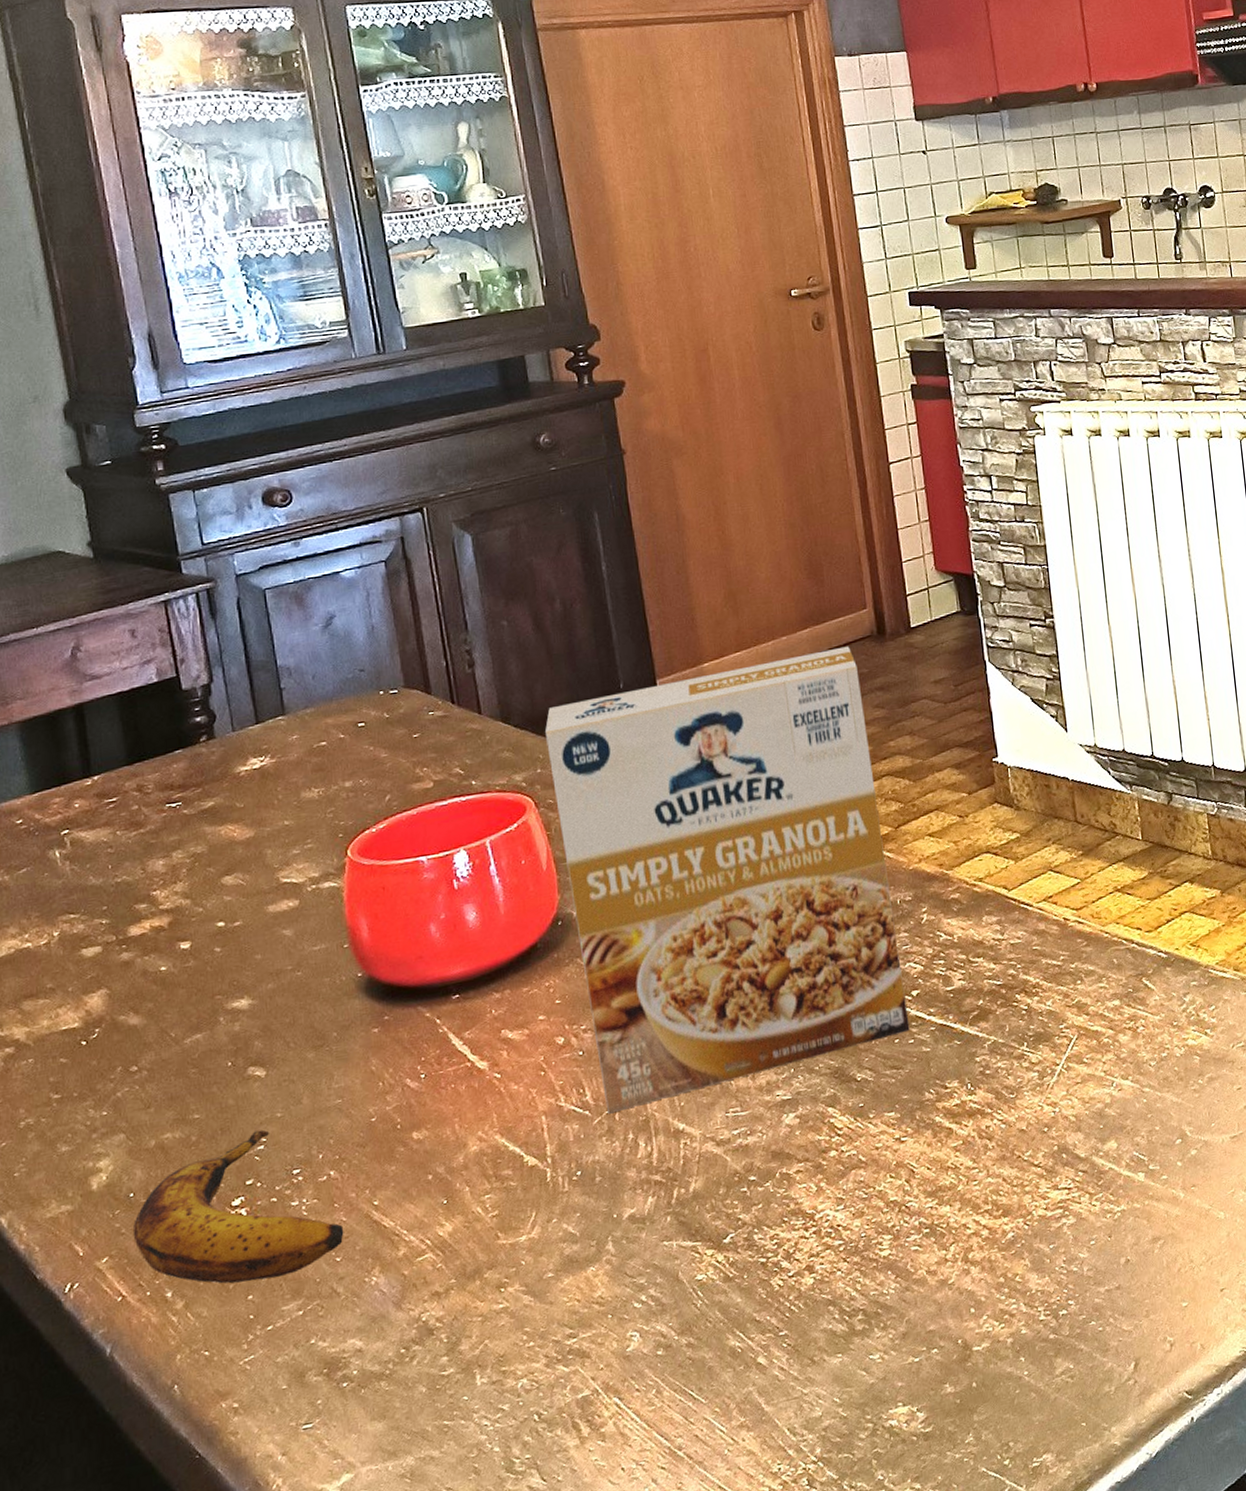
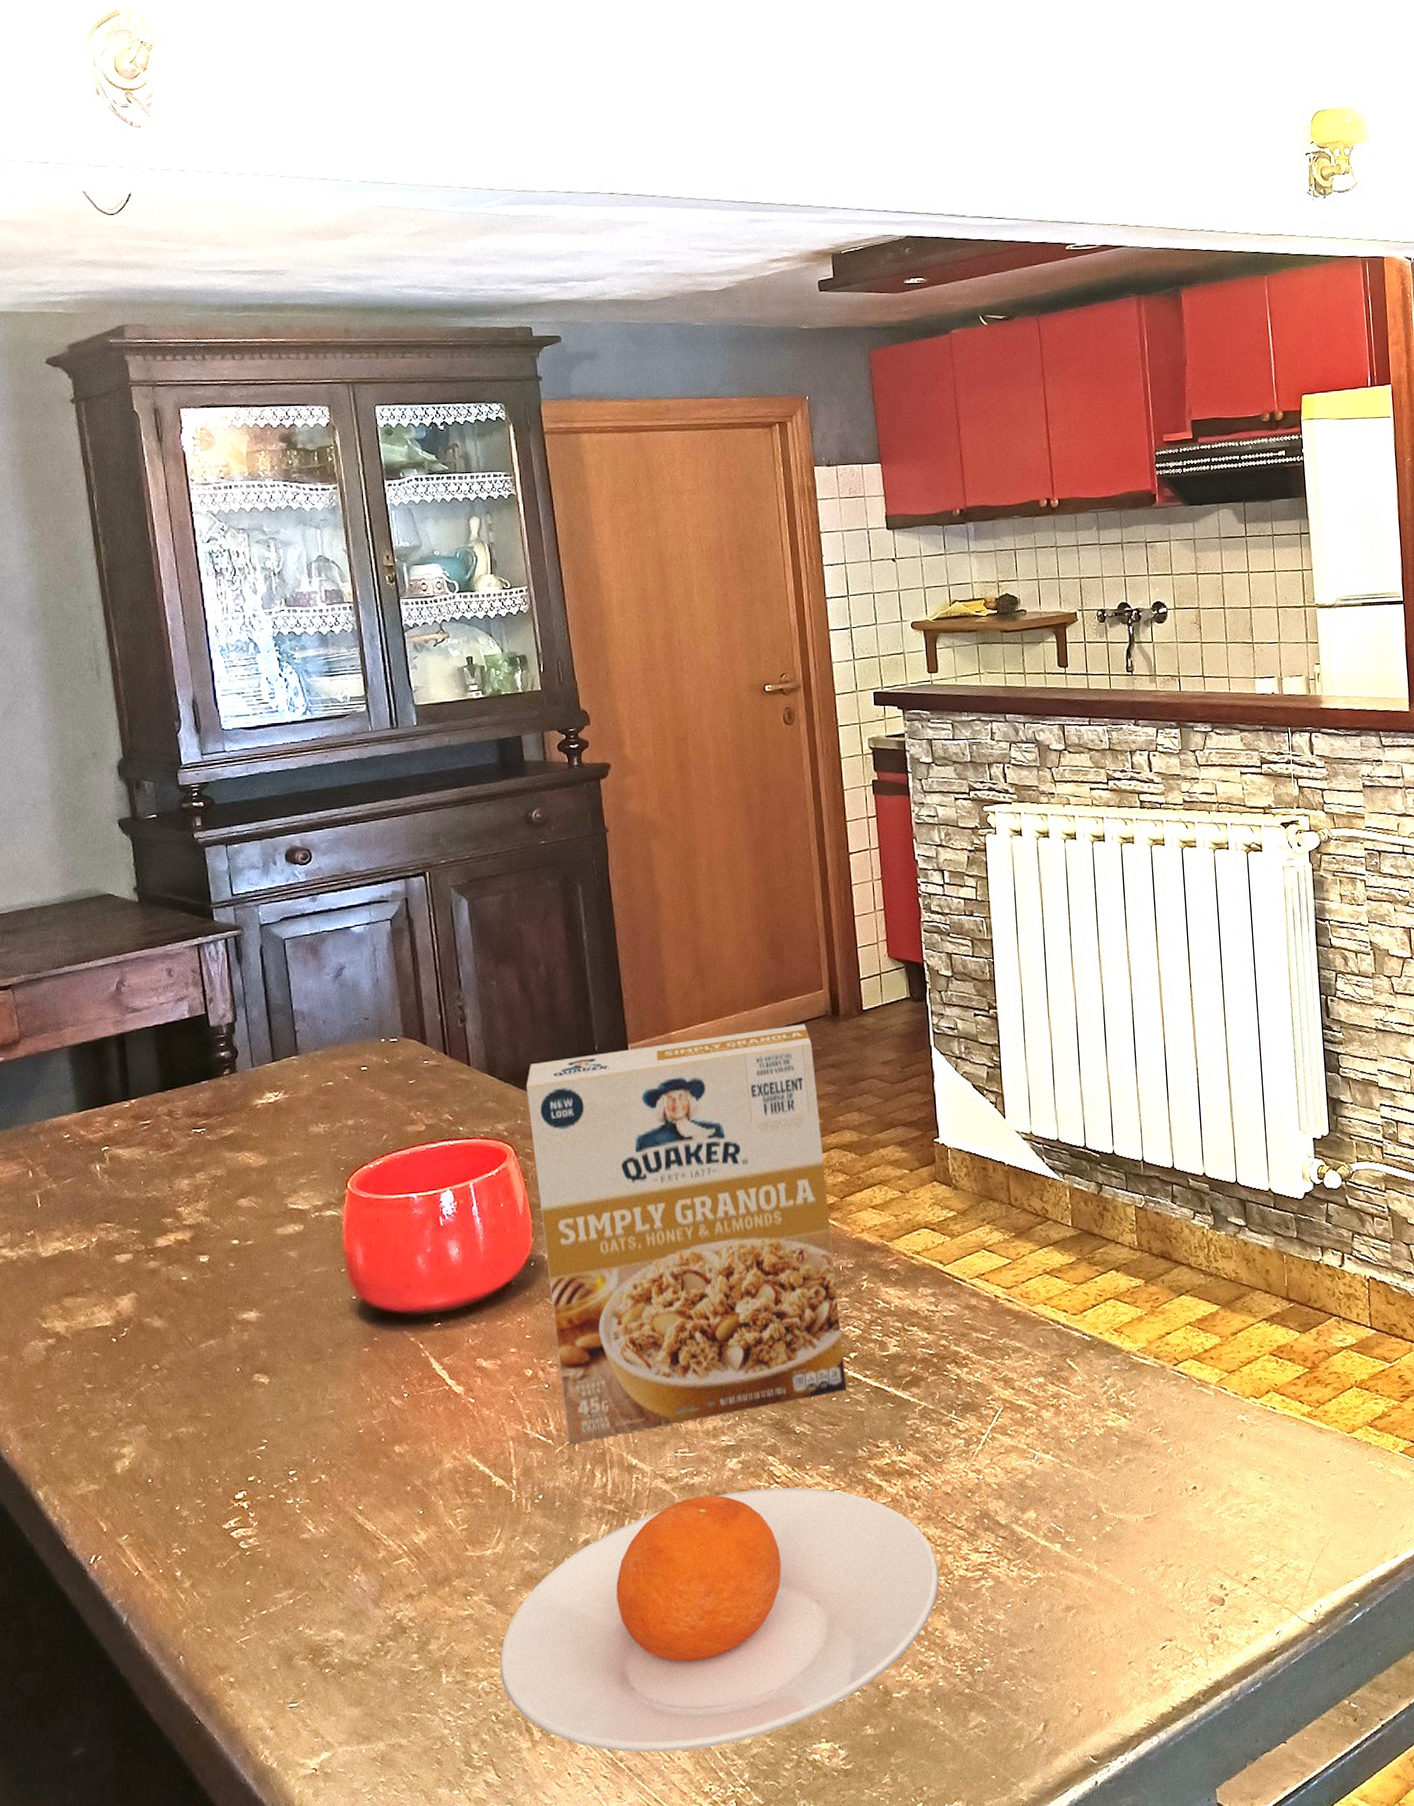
banana: present [133,1130,344,1284] -> none [150,1432,332,1569]
plate: none [540,1137,1018,1440] -> present [499,1487,940,1753]

